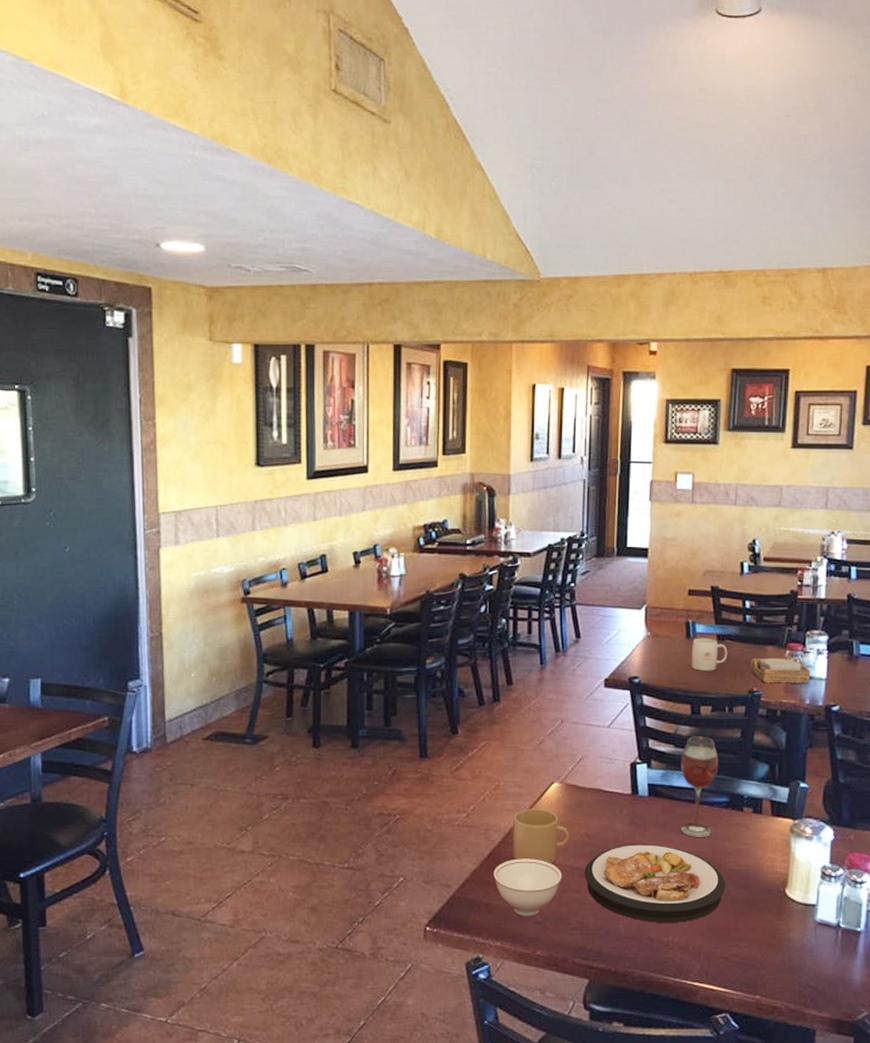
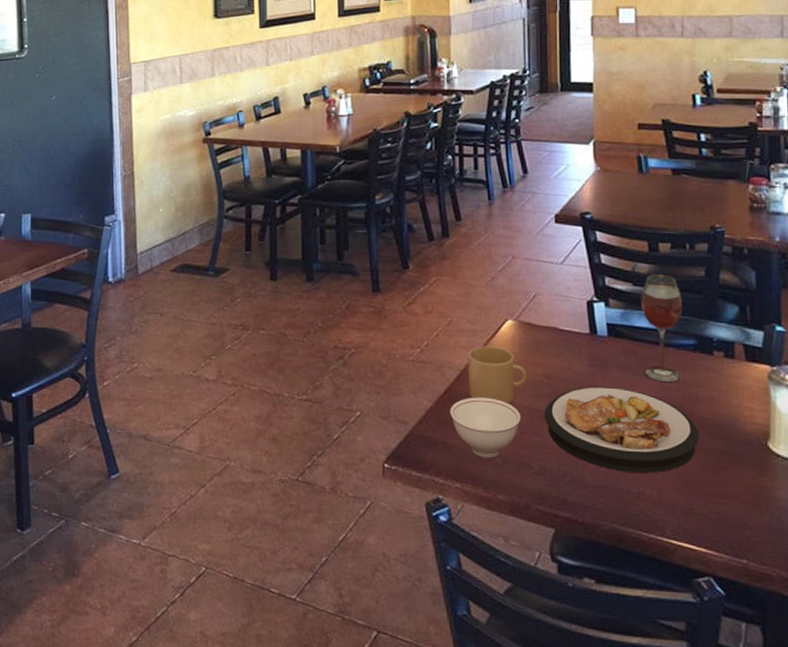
mug: present [691,637,728,671] -> none [645,172,685,207]
napkin holder: present [750,658,811,684] -> none [710,193,779,220]

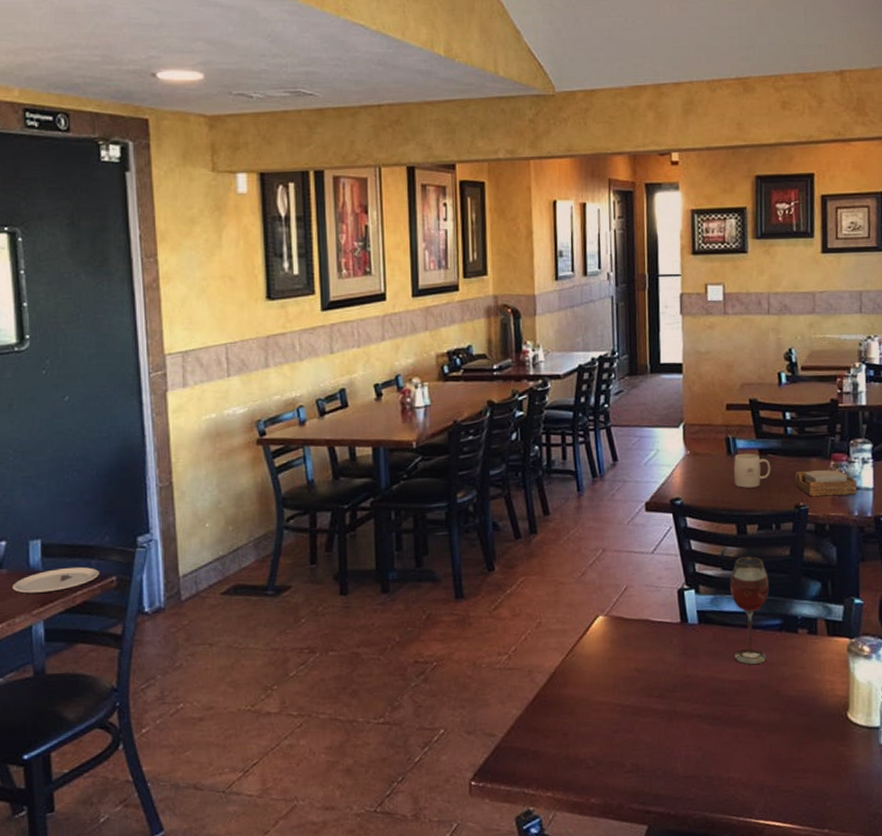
plate: none [8,238,75,258] -> present [12,566,101,594]
bowl: present [450,397,522,459] -> none [540,699,614,763]
mug: present [468,346,527,405] -> none [558,644,618,704]
plate: present [544,387,700,473] -> none [636,675,785,759]
mug: none [645,172,685,207] -> present [733,453,771,488]
napkin holder: none [710,193,779,220] -> present [794,470,857,497]

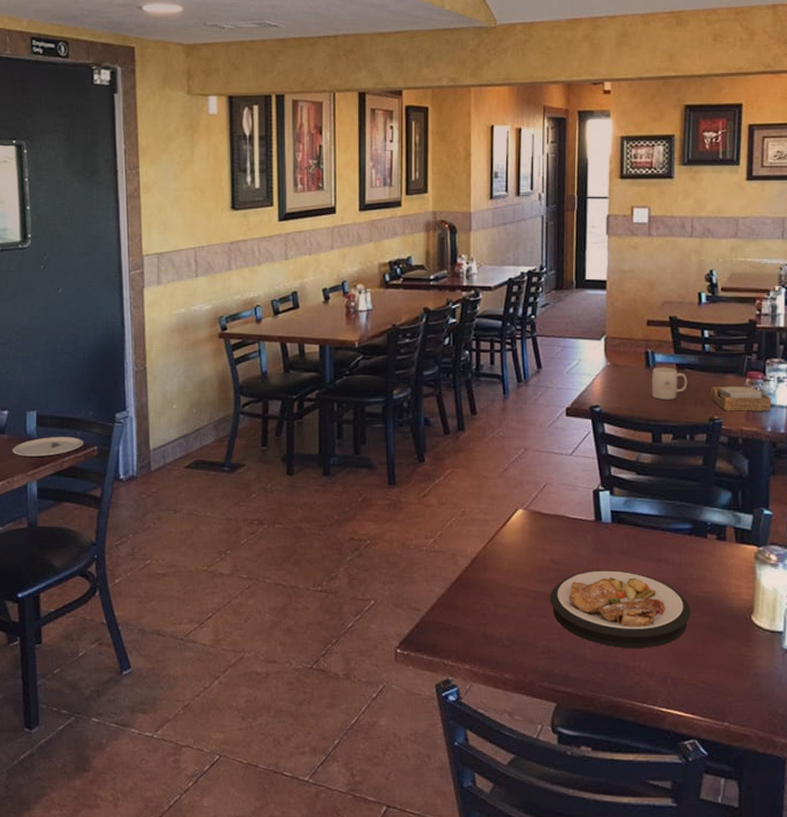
plate: none [636,675,785,759] -> present [550,570,691,648]
wineglass: present [730,556,770,664] -> none [643,464,681,564]

